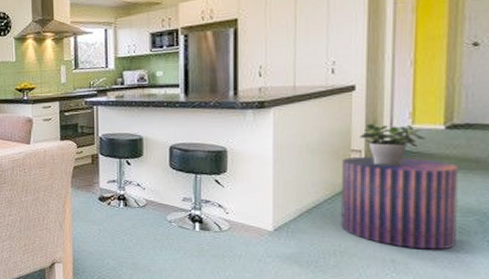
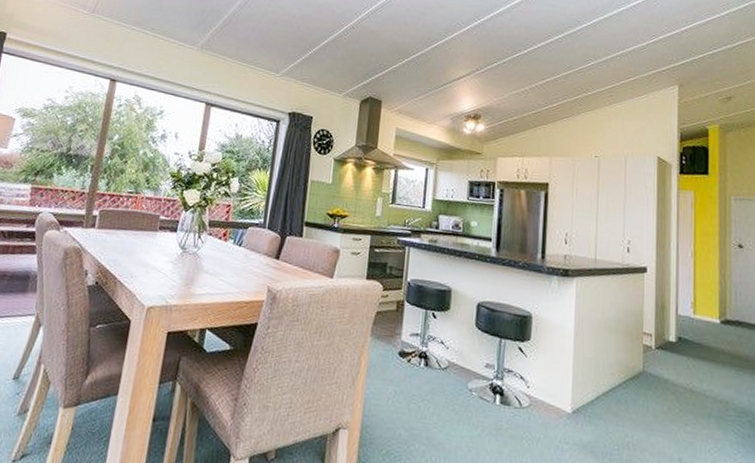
stool: present [340,156,459,250] -> none [633,340,734,451]
potted plant: present [360,124,427,167] -> none [651,308,706,356]

